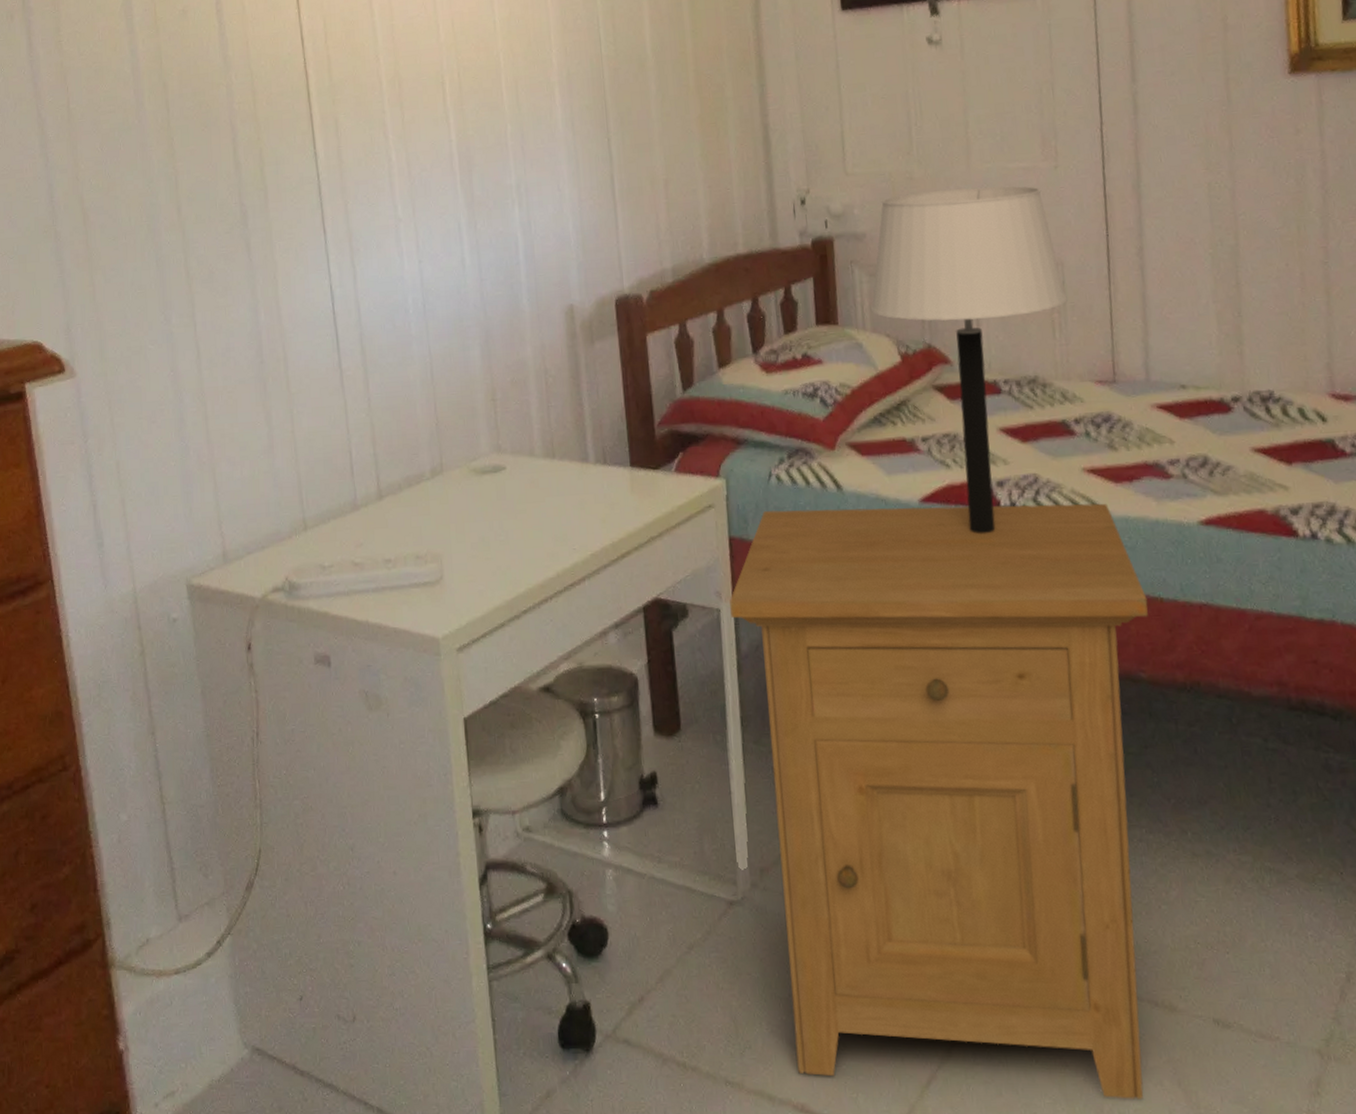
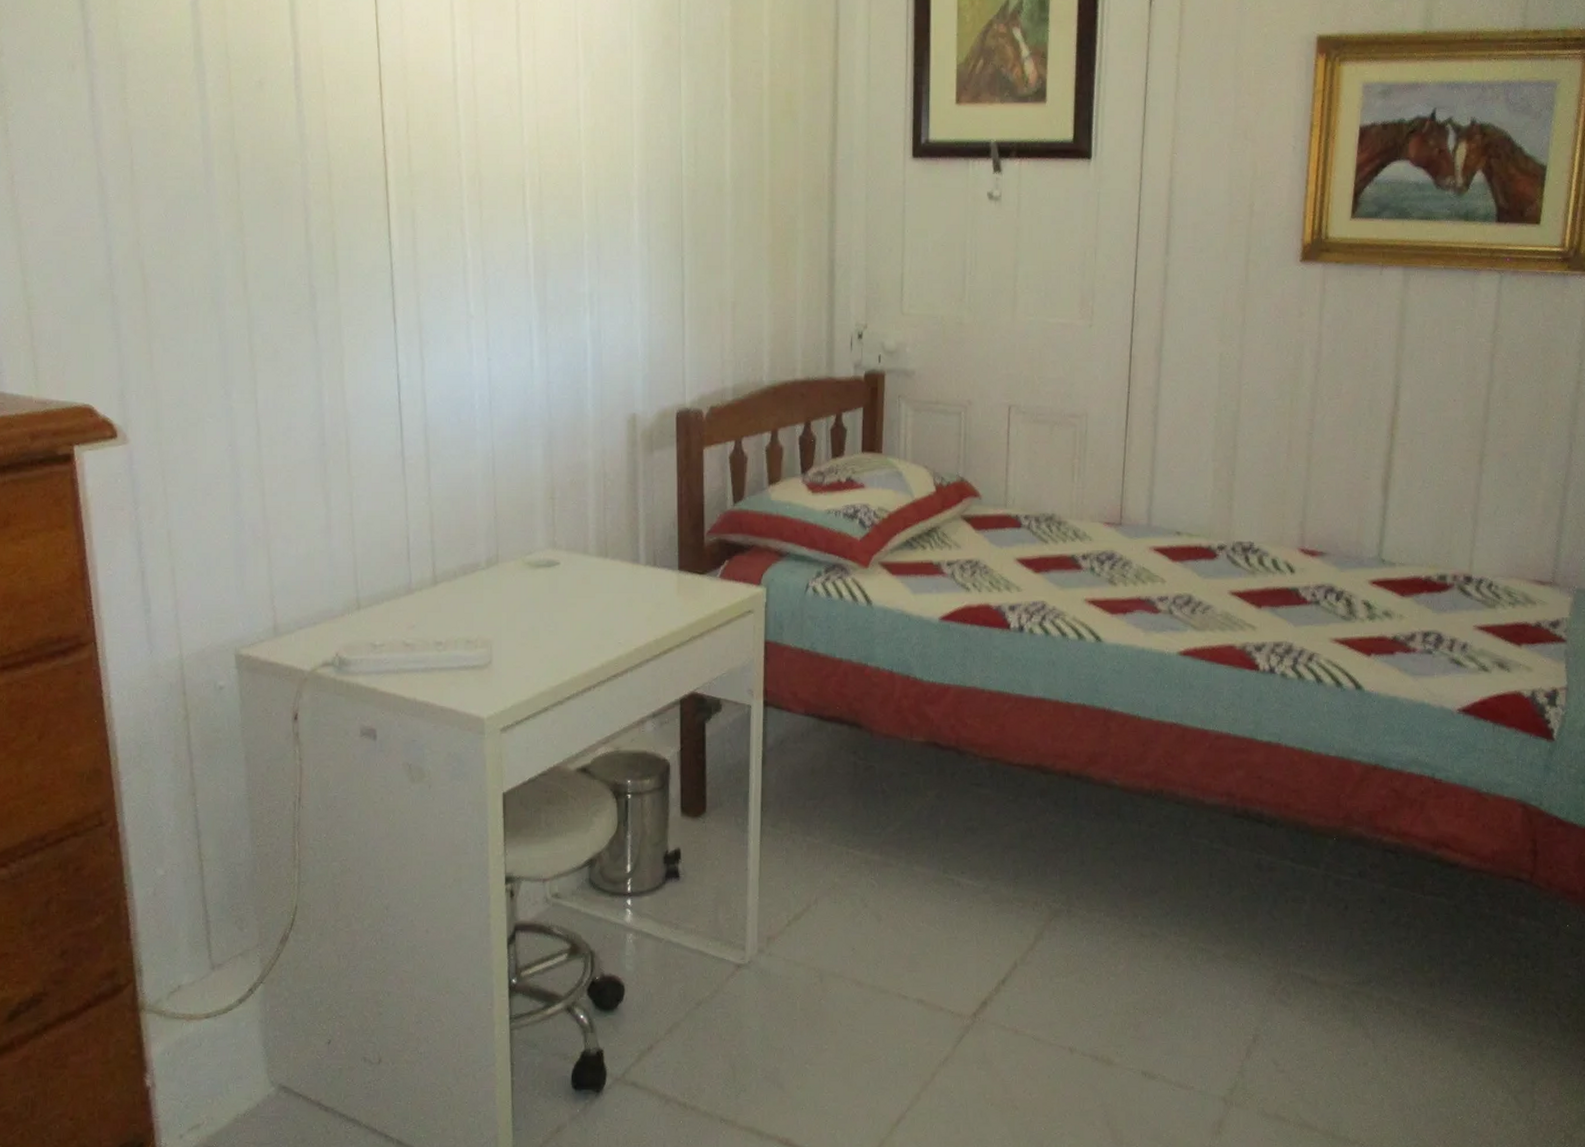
nightstand: present [729,503,1148,1099] -> none [760,618,1127,1136]
table lamp: present [870,186,1068,534] -> none [912,337,1088,652]

